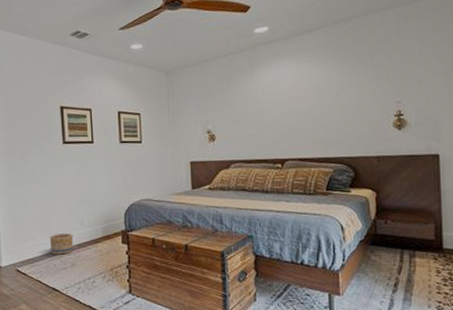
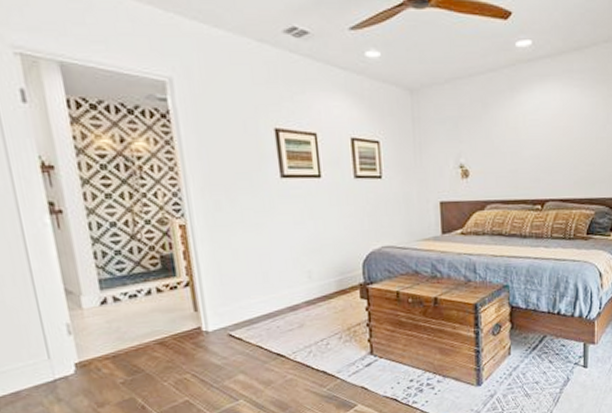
basket: present [49,232,74,255] -> none [269,288,302,315]

